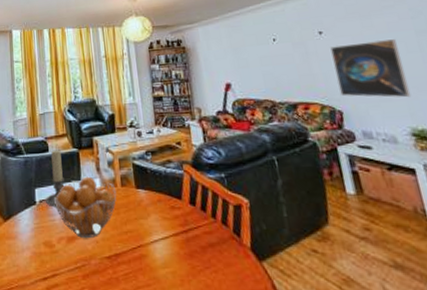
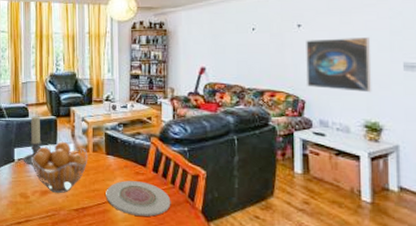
plate: none [140,217,215,259] -> present [106,181,171,217]

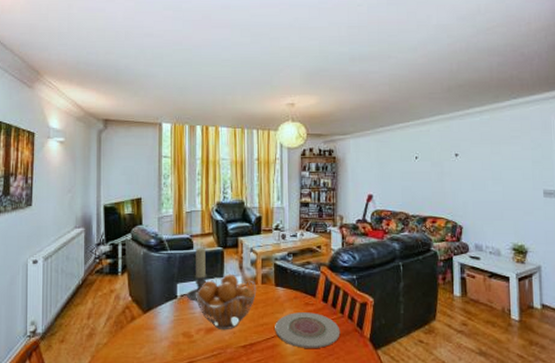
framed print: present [306,37,372,93] -> none [462,167,519,218]

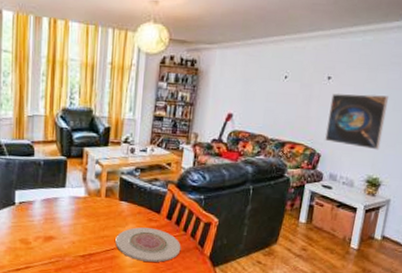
candle holder: present [187,247,207,302] -> none [26,155,48,210]
fruit basket: present [195,274,257,331] -> none [34,184,100,240]
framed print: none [462,167,519,218] -> present [325,93,388,150]

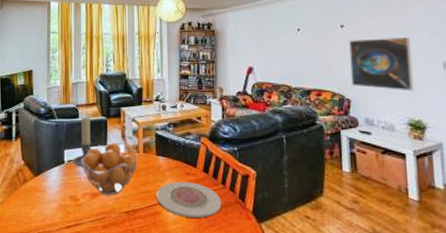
candle holder: none [26,155,48,210] -> present [74,117,92,167]
fruit basket: none [34,184,100,240] -> present [80,142,139,196]

